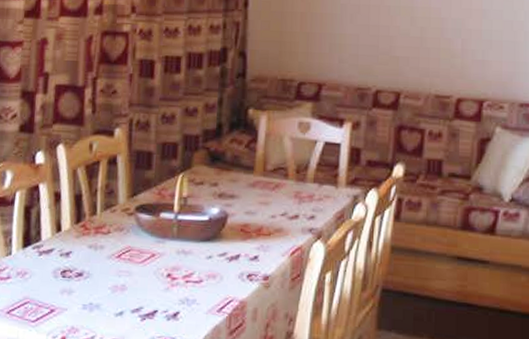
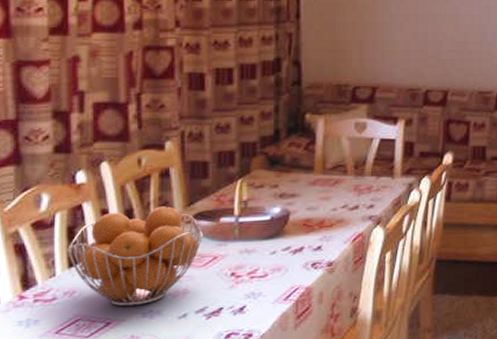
fruit basket: none [23,194,144,296] -> present [67,206,204,307]

